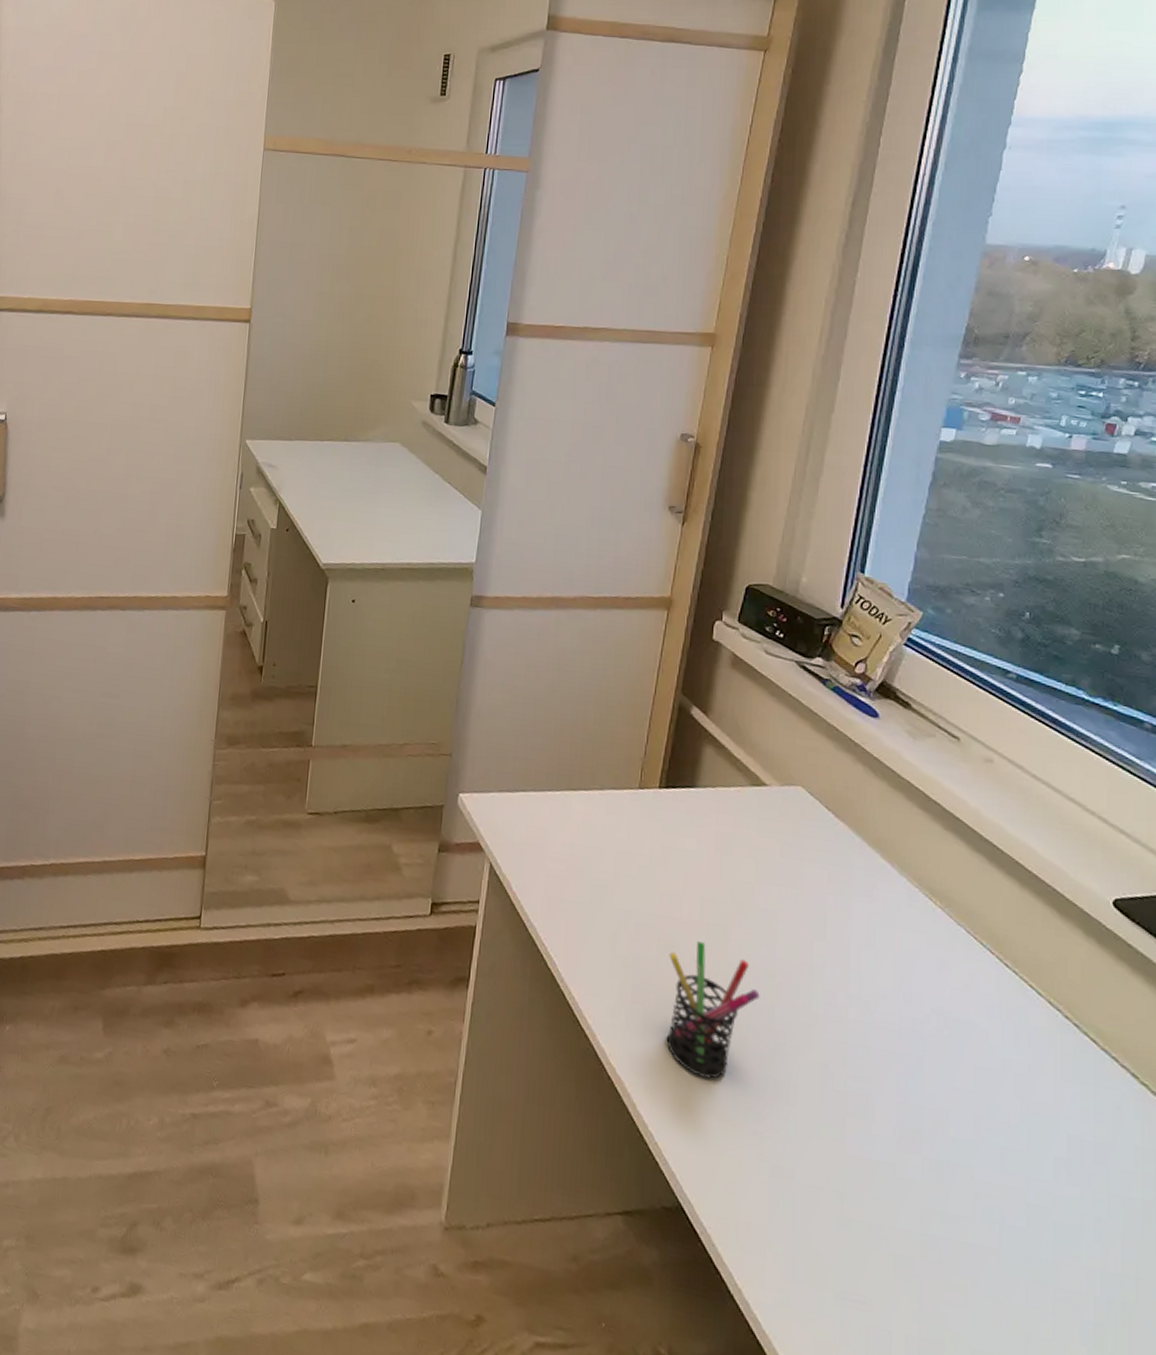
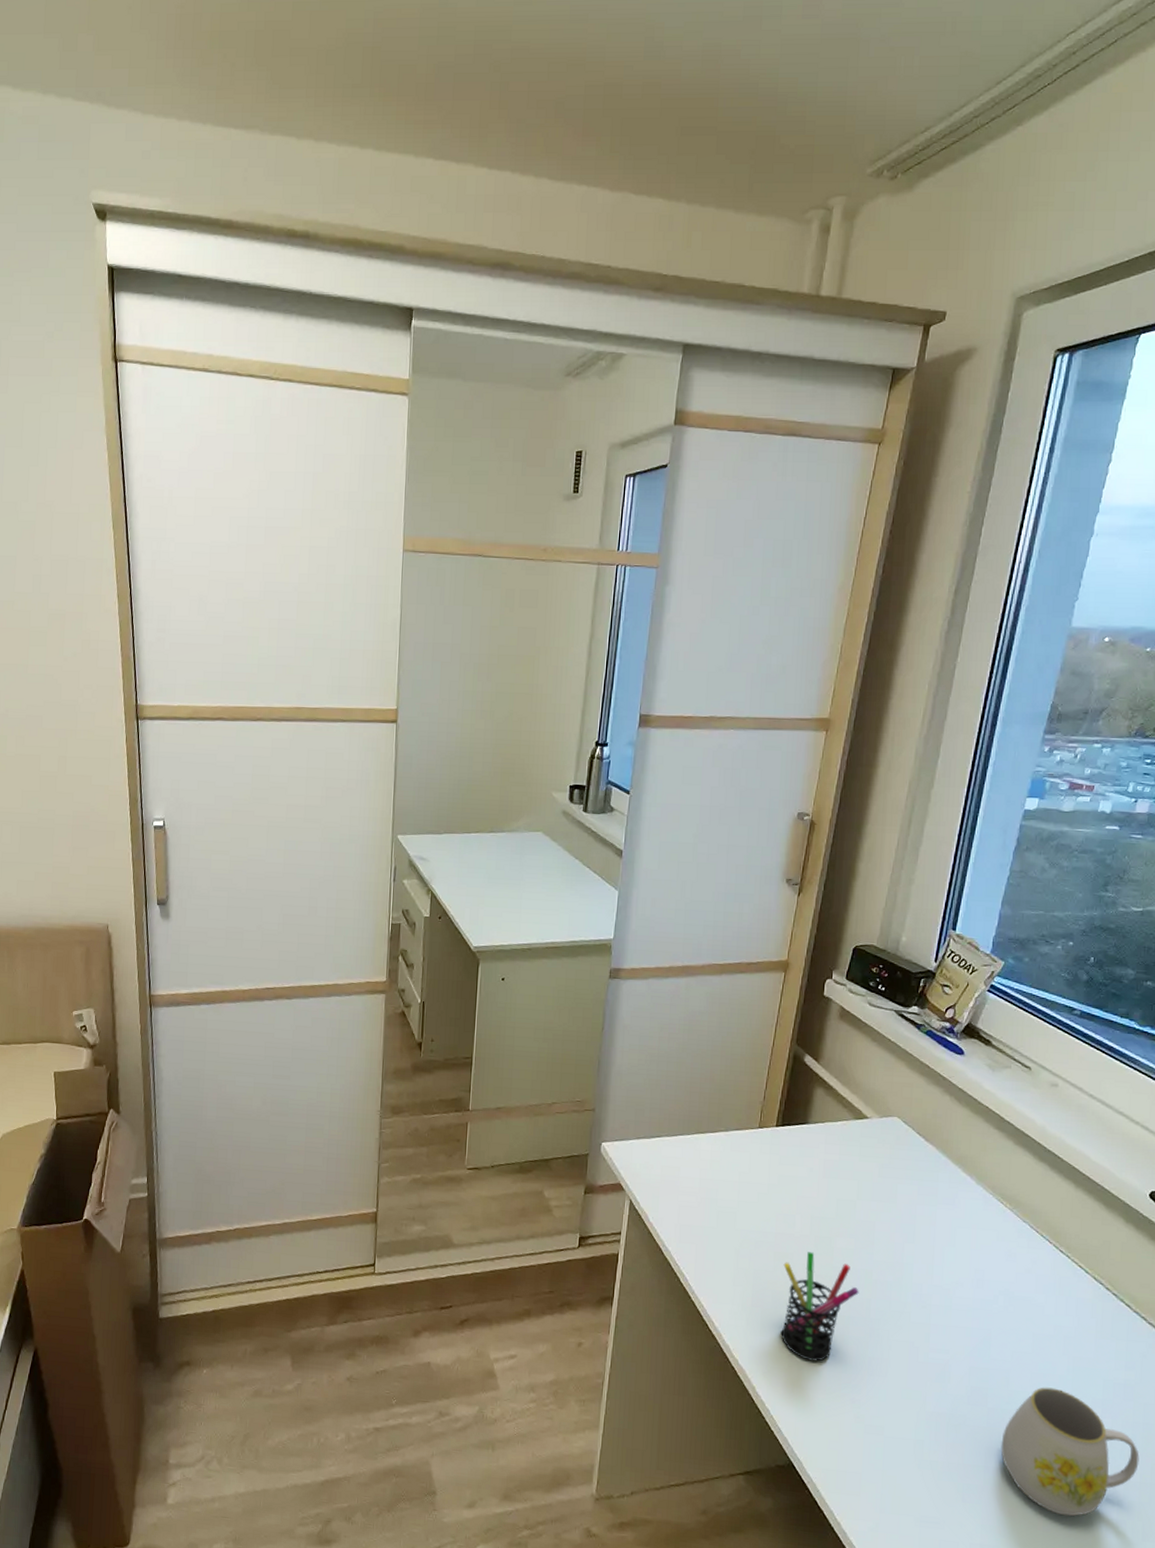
mug: none [940,1136,1119,1312] -> present [1000,1387,1140,1517]

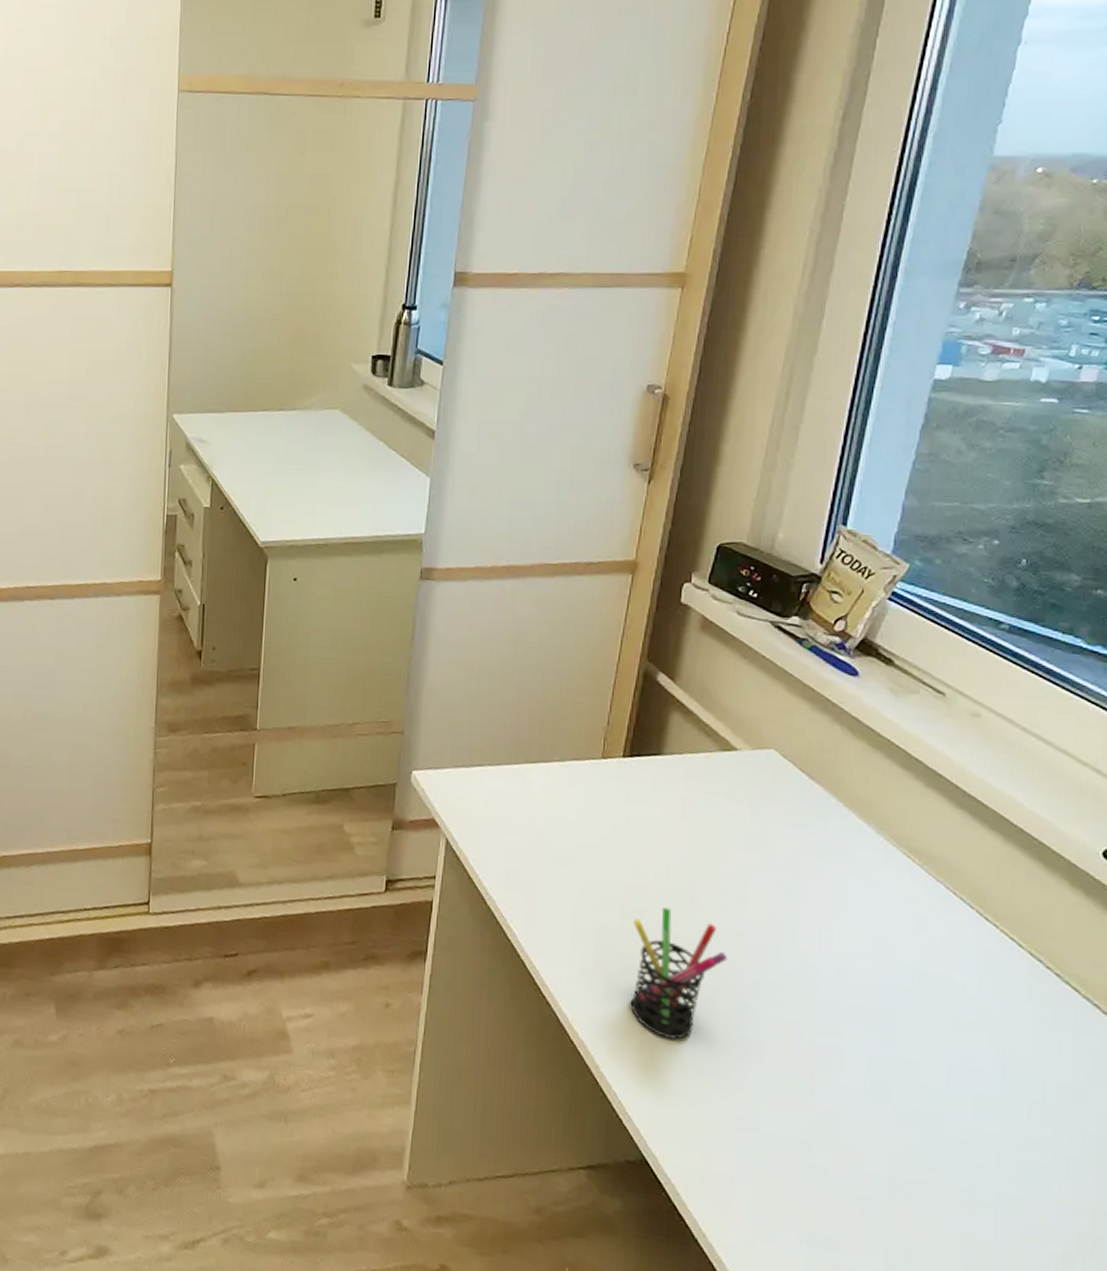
mug: present [1000,1387,1140,1517] -> none [909,1084,1093,1246]

